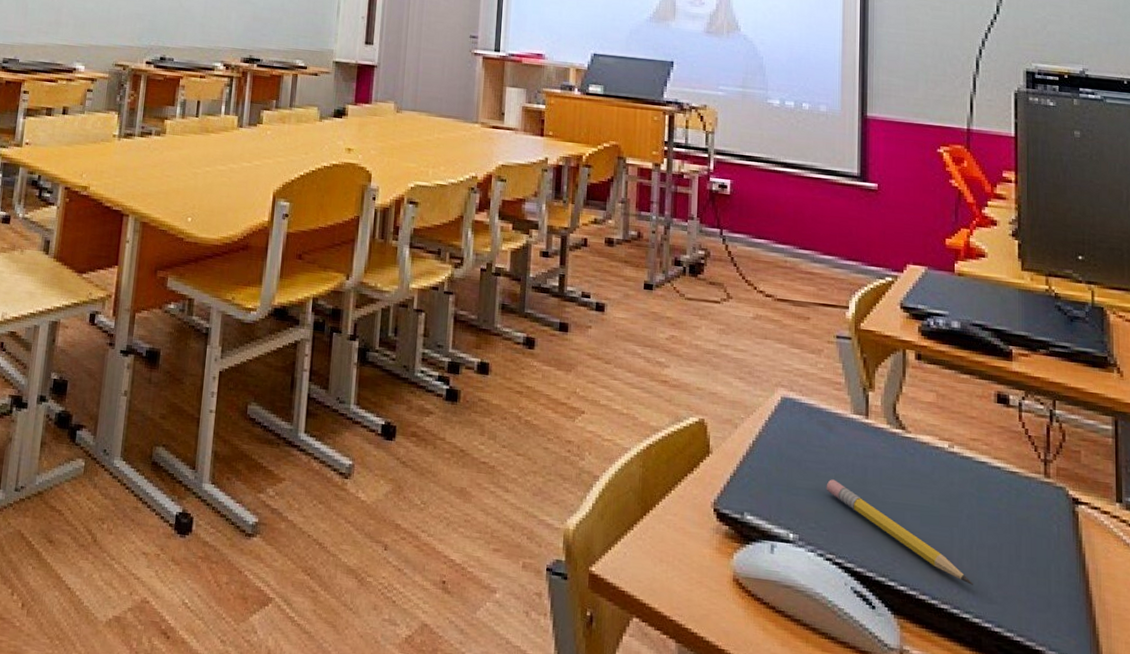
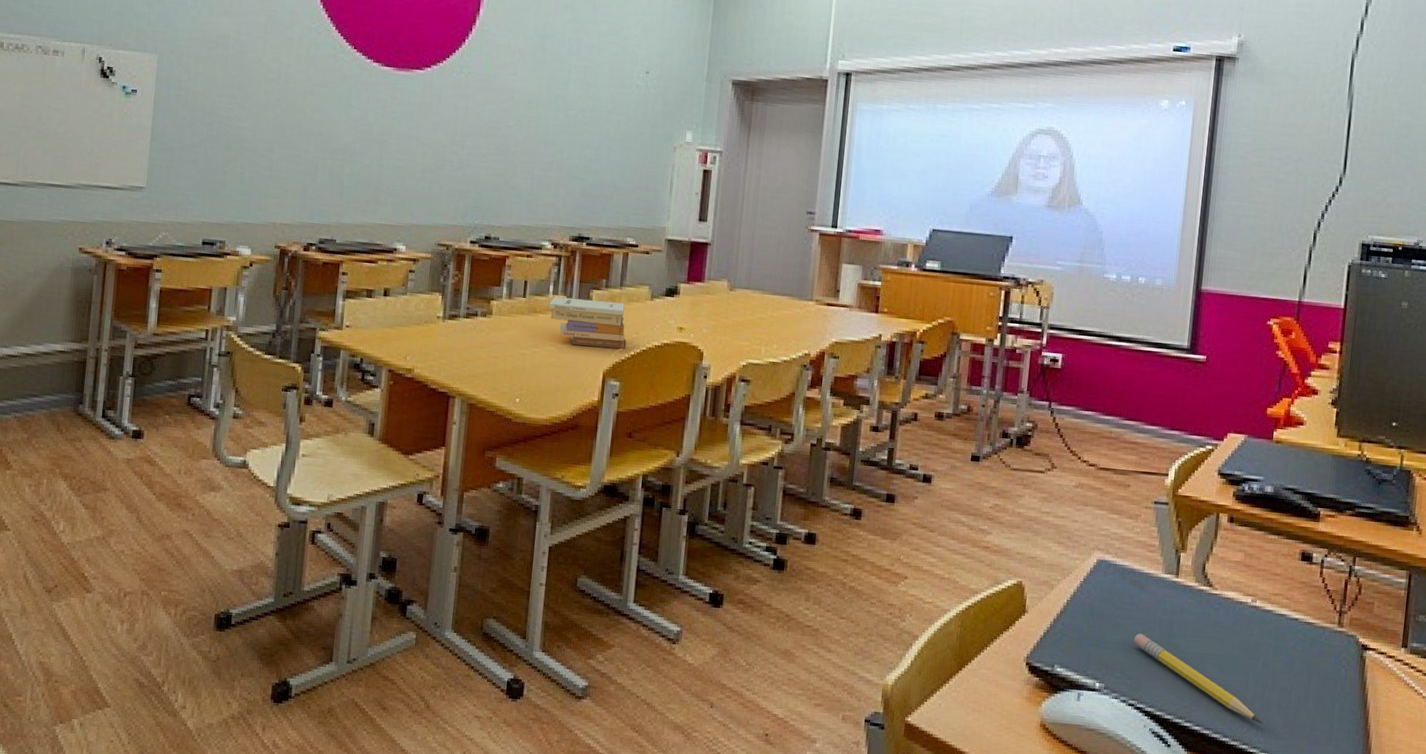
books: none [221,116,297,169] -> present [549,296,627,349]

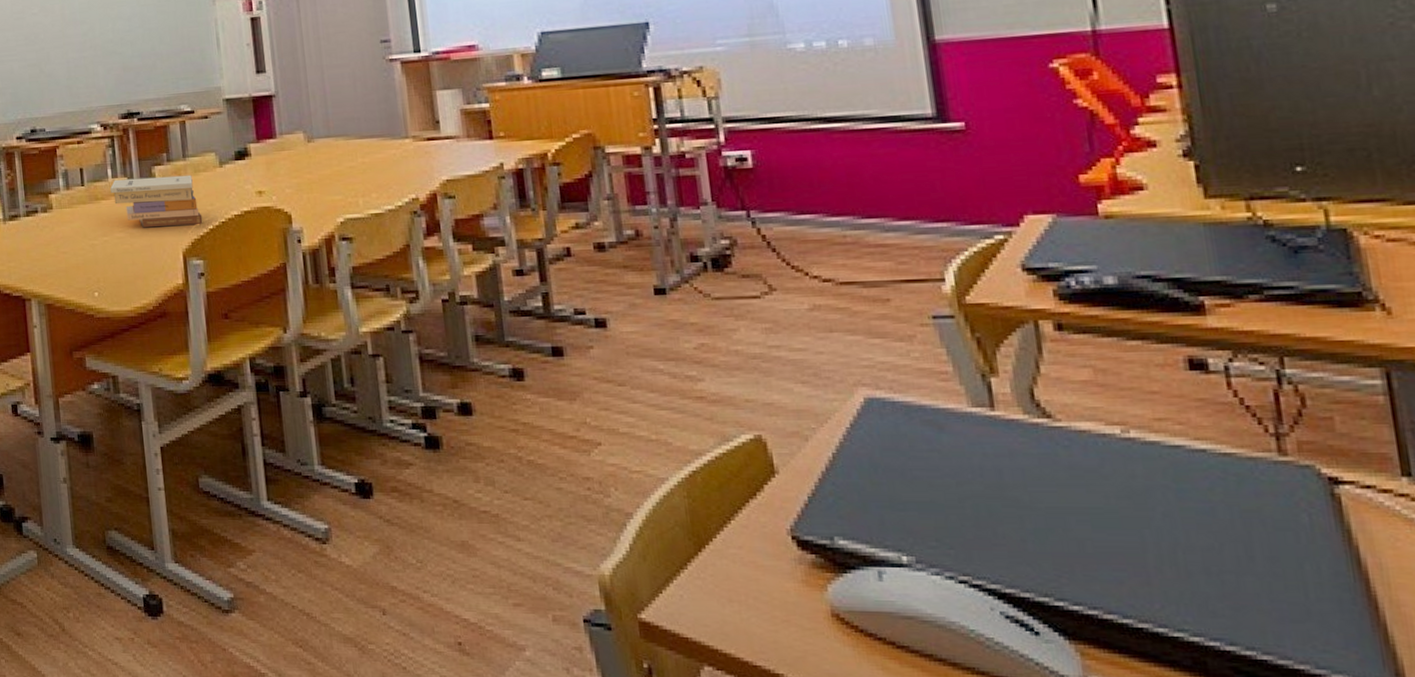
pencil: present [1133,633,1263,724] -> none [945,487,1184,597]

